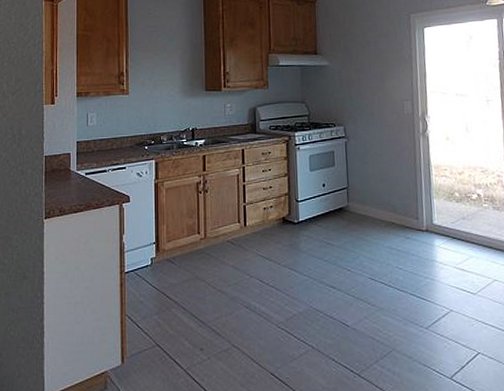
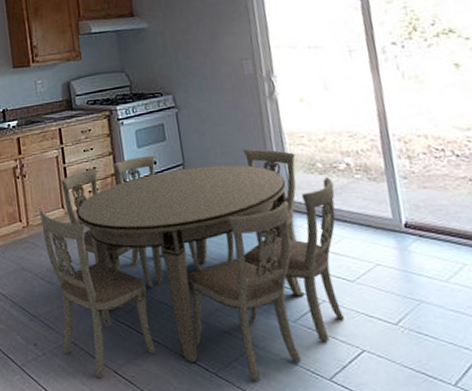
dining table: none [216,177,467,380] -> present [39,148,344,380]

